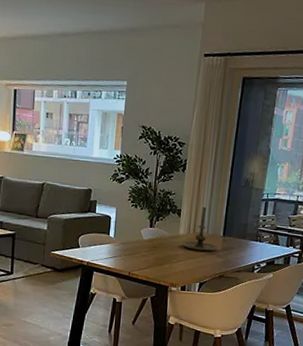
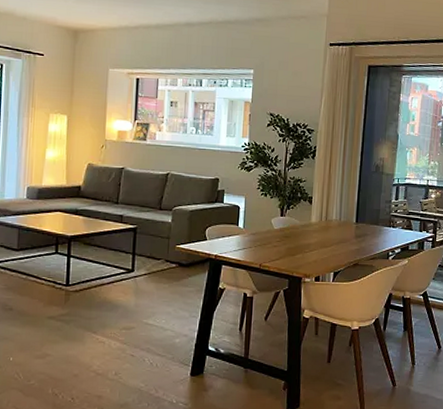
candle holder: present [181,206,219,252] -> none [313,193,352,240]

